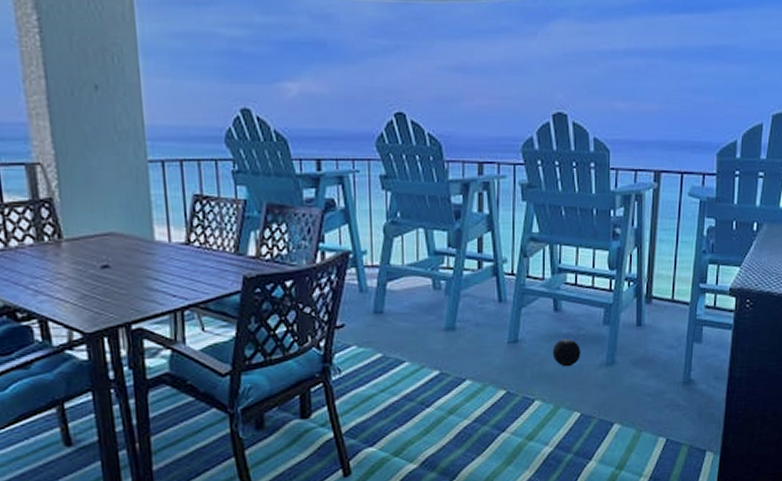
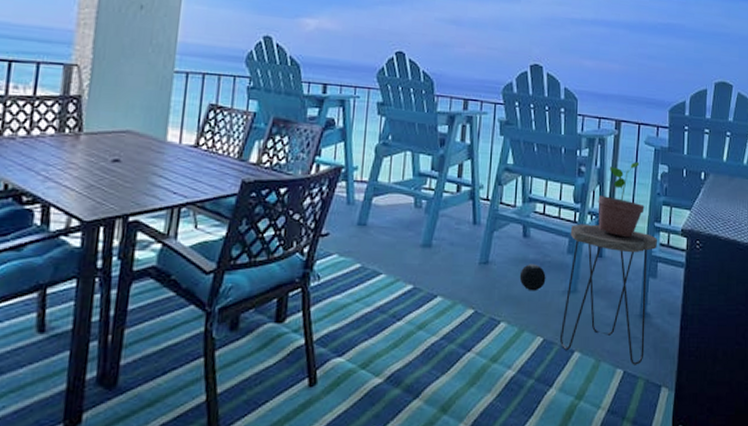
side table: none [597,291,702,433] -> present [559,223,657,365]
potted plant: none [636,217,688,303] -> present [598,161,645,238]

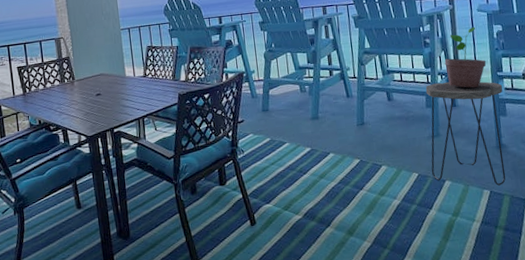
ball: present [519,264,546,291] -> none [390,119,413,140]

